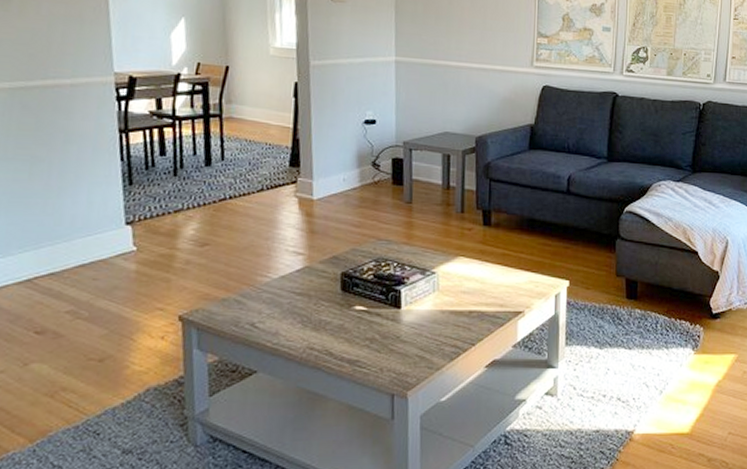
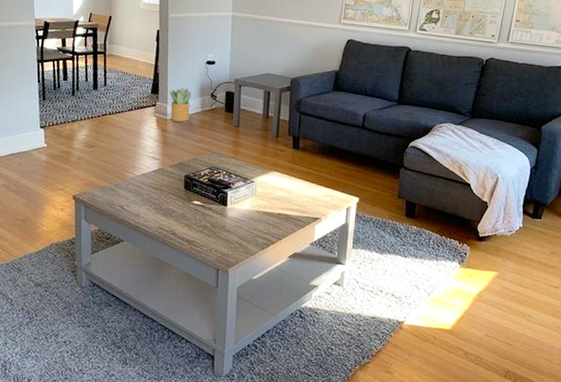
potted plant: none [315,157,346,201] -> present [169,88,192,122]

